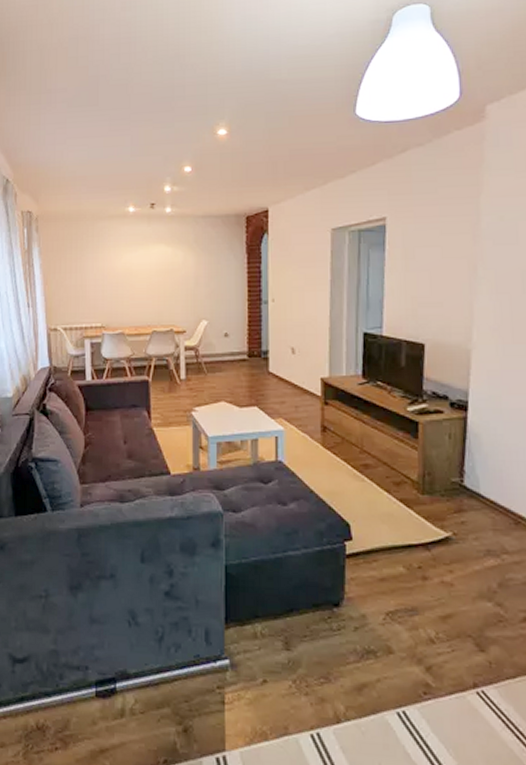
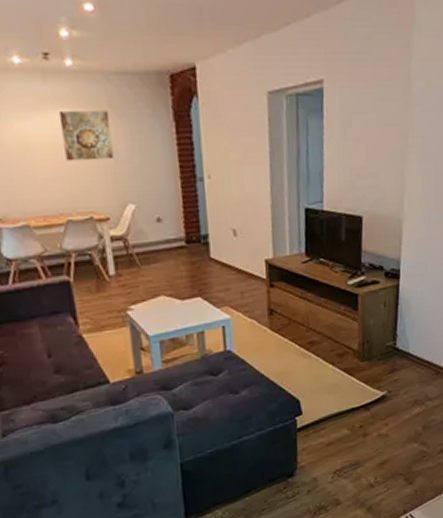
wall art: none [156,245,195,284] -> present [58,111,114,162]

